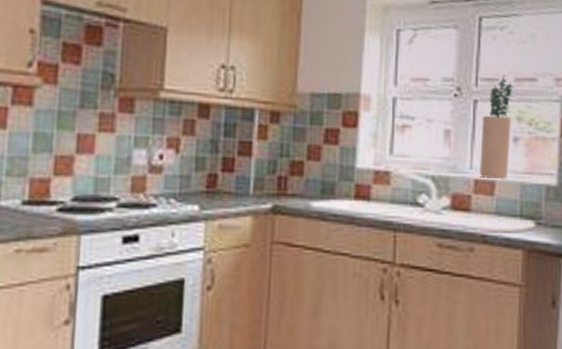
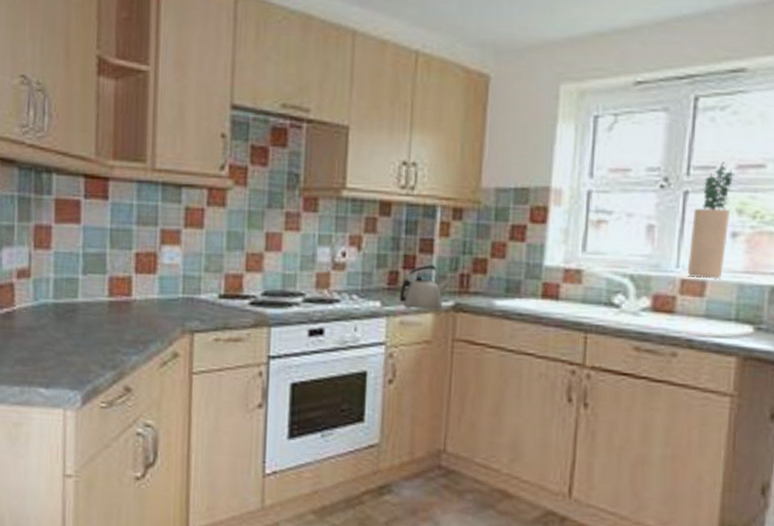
kettle: none [217,167,269,214] -> present [399,265,450,311]

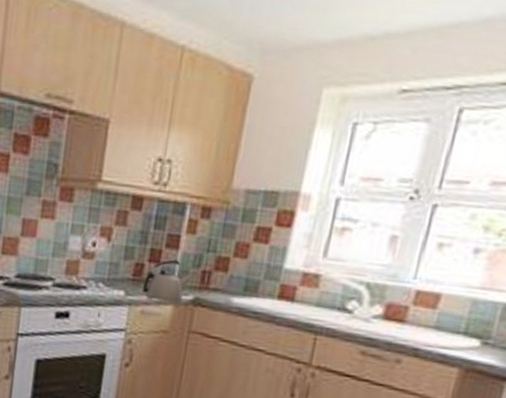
vase: present [687,161,734,278] -> none [424,177,487,292]

